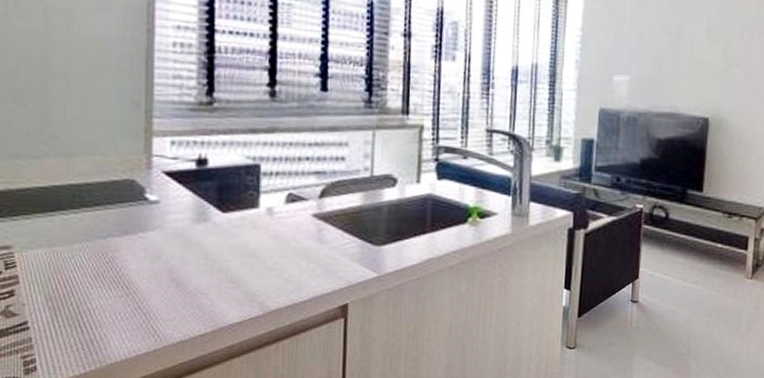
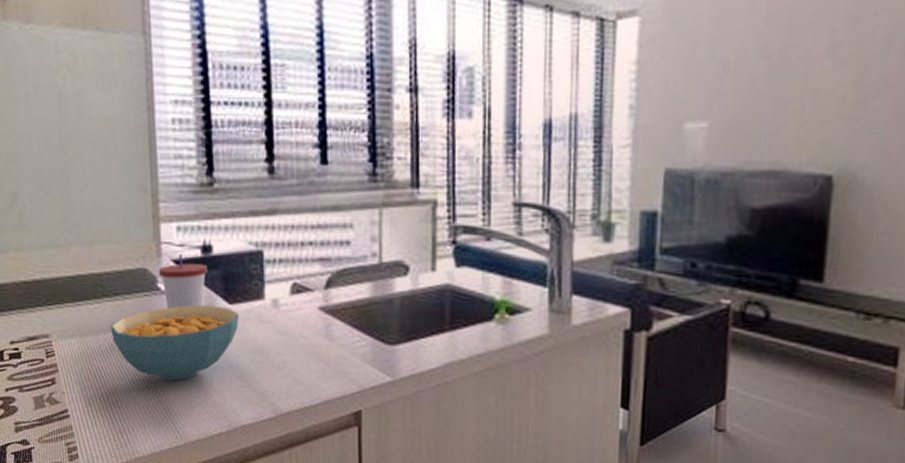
cereal bowl: none [87,213,232,286] -> present [110,305,239,381]
cup: none [148,166,201,218] -> present [159,254,207,309]

